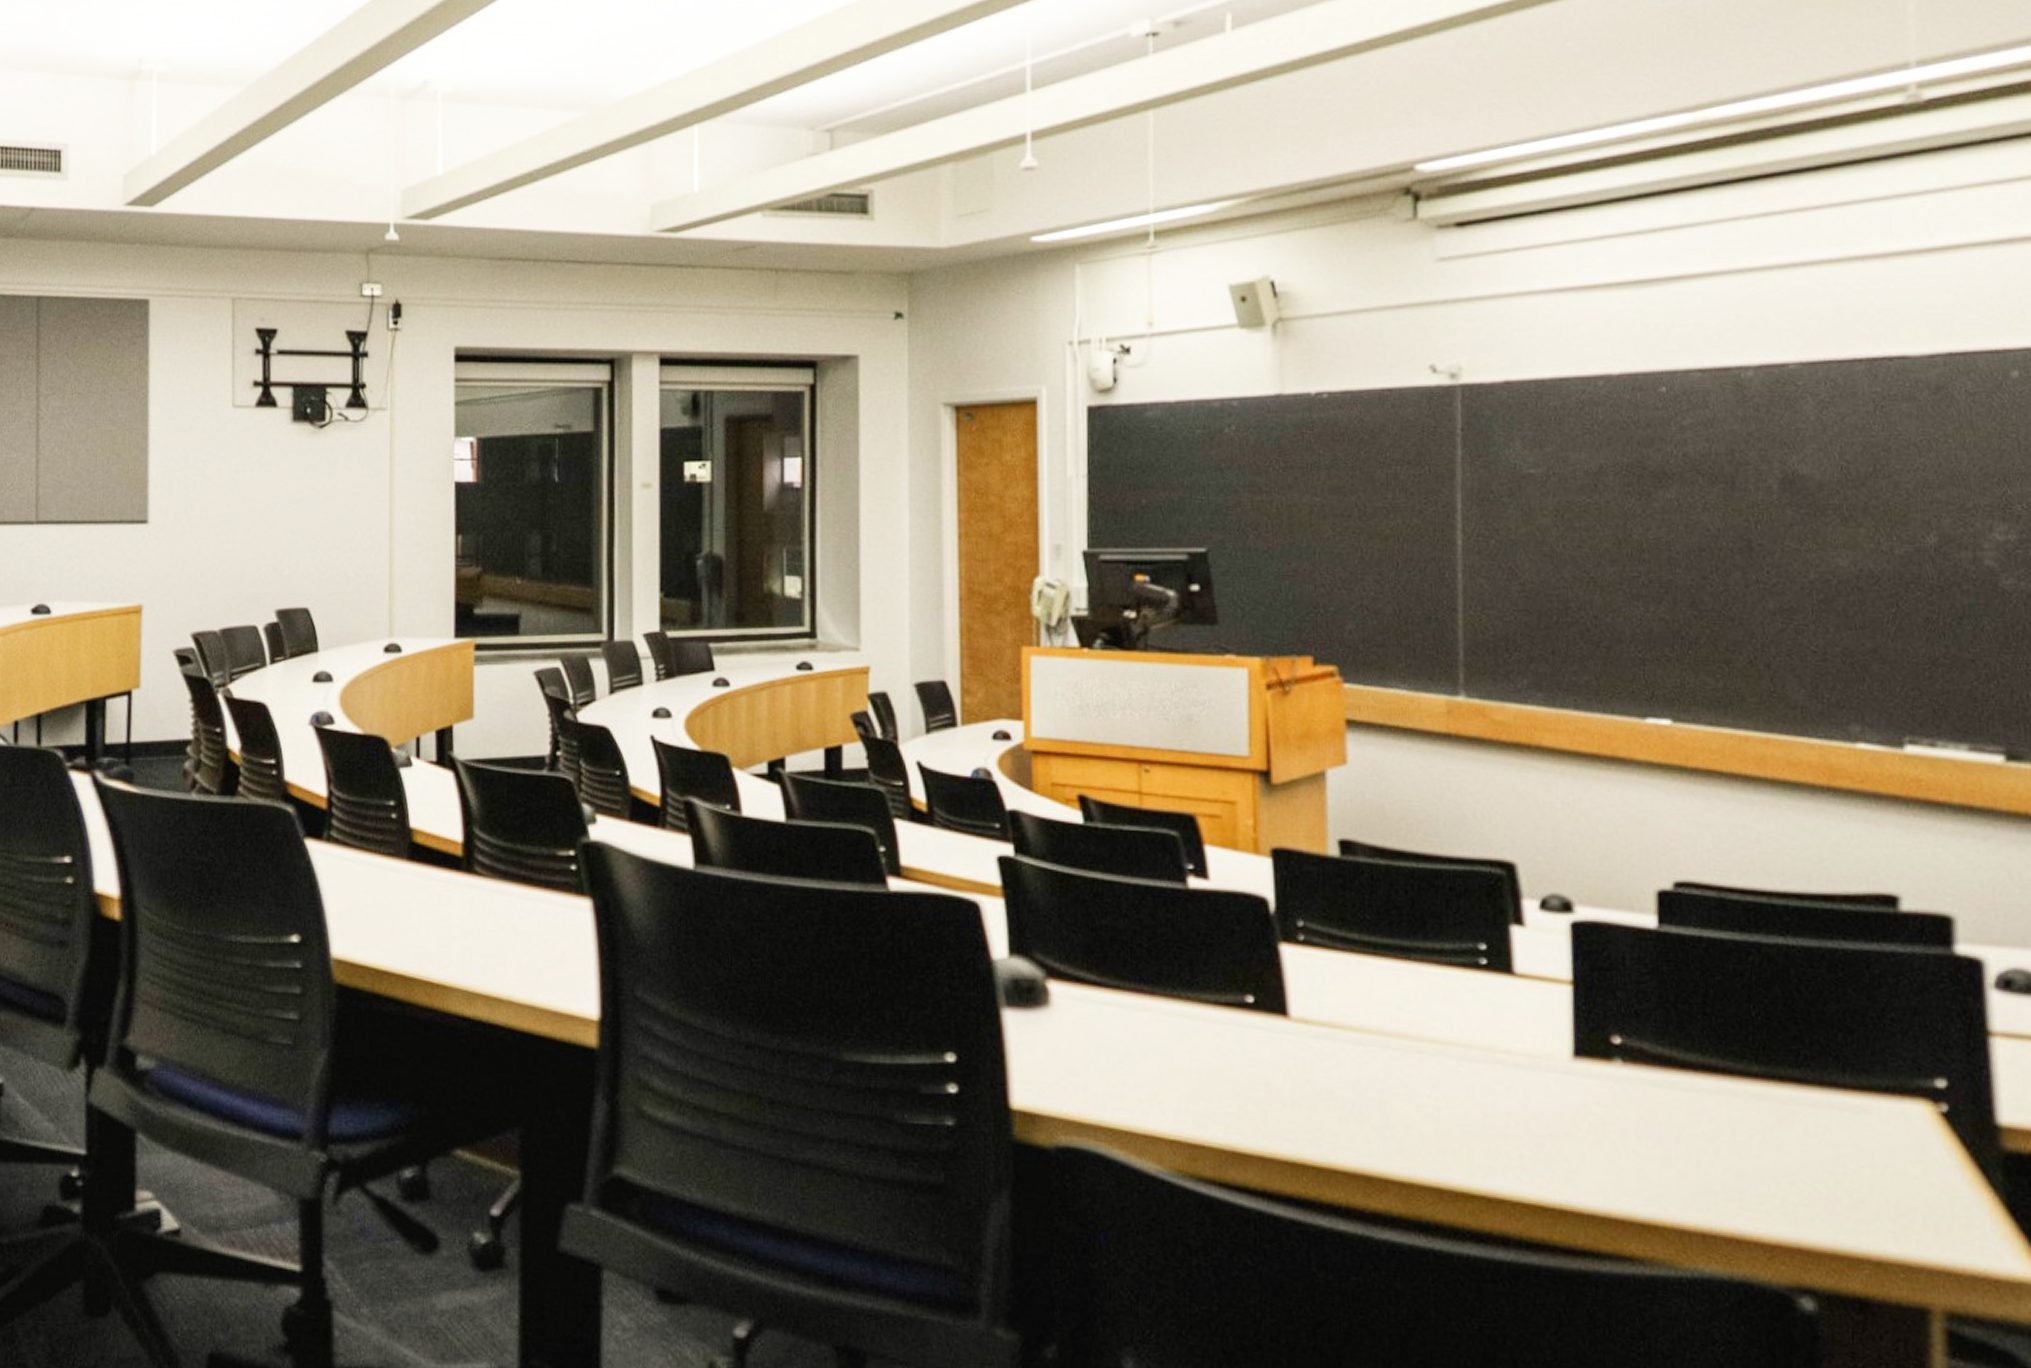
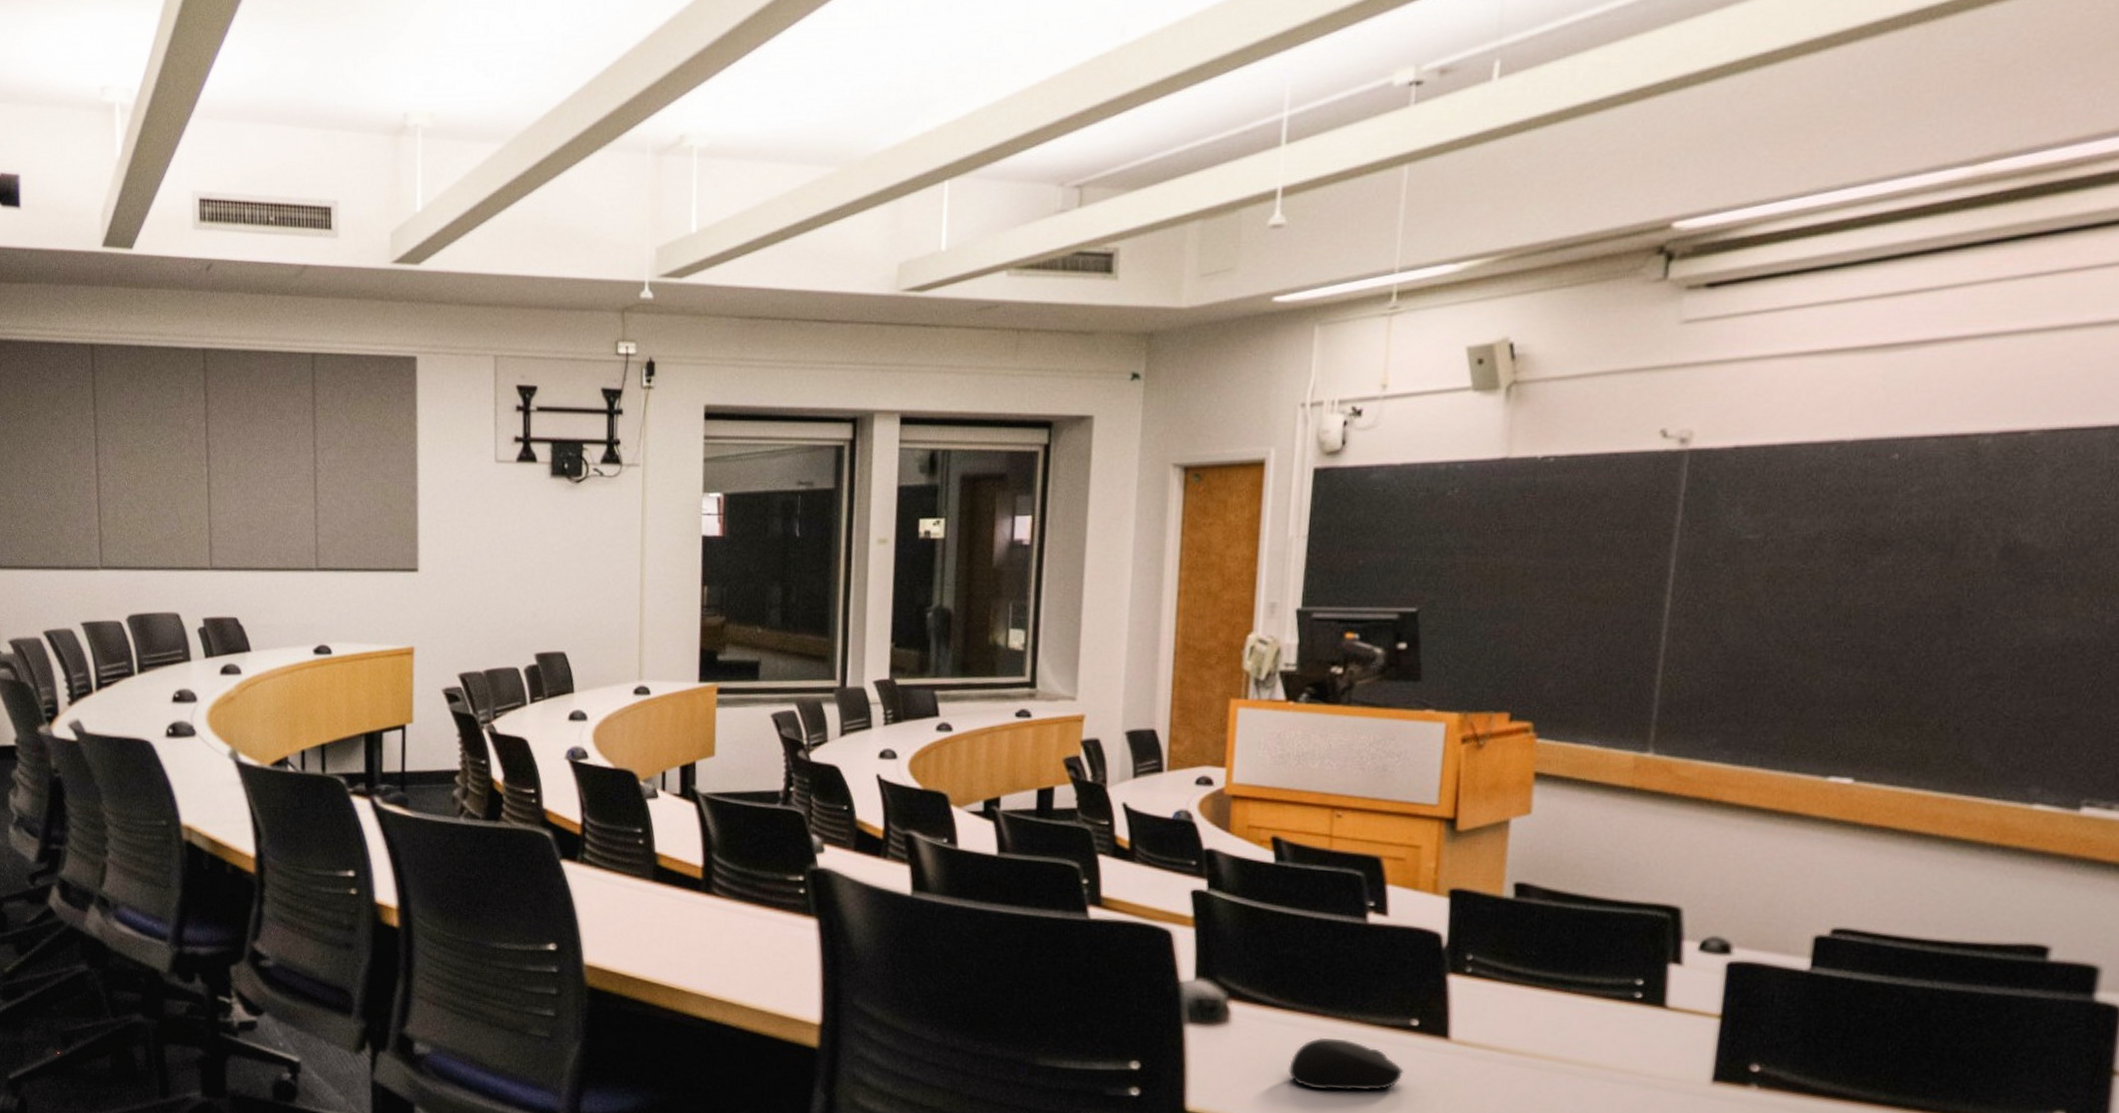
computer mouse: none [1119,1020,1244,1081] -> present [1289,1038,1404,1091]

